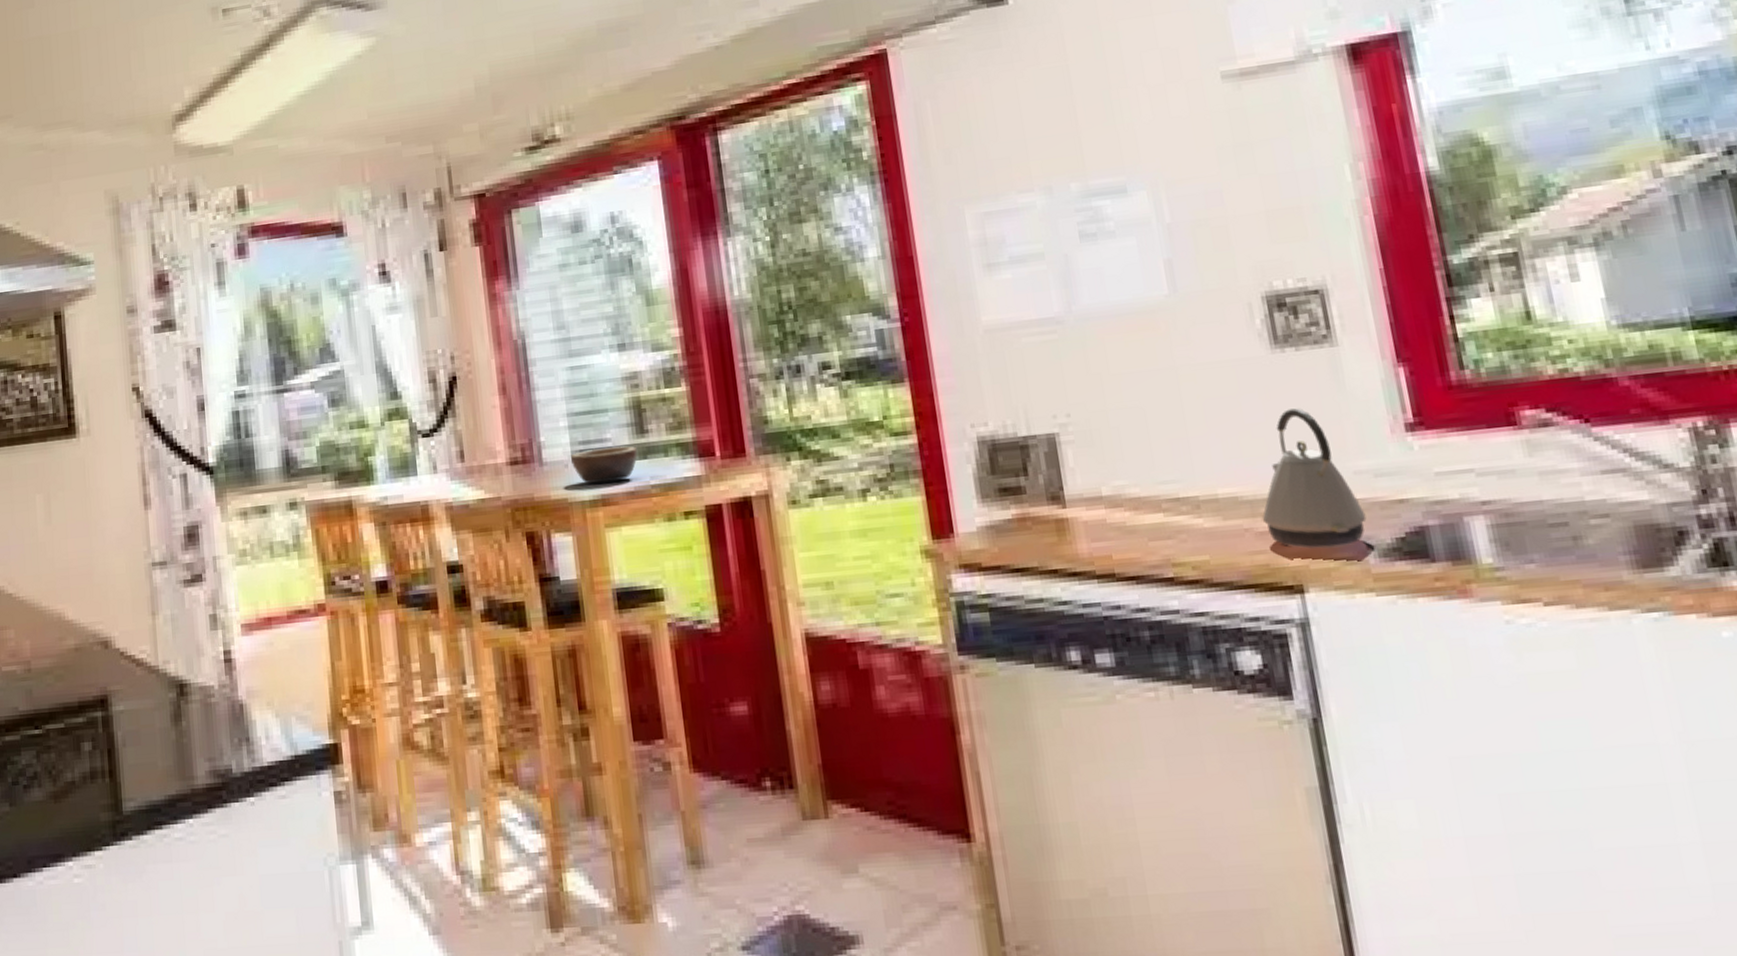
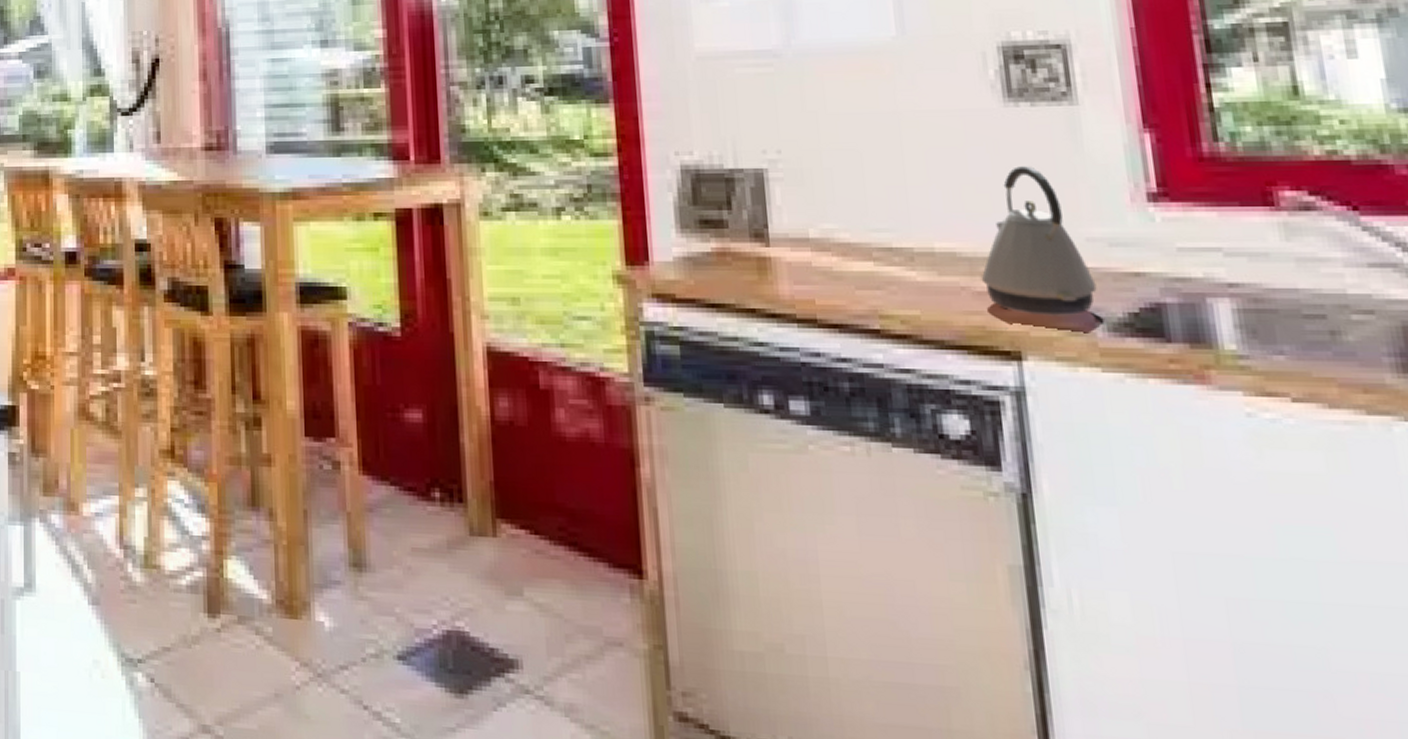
bowl: present [571,446,637,484] -> none [265,142,331,177]

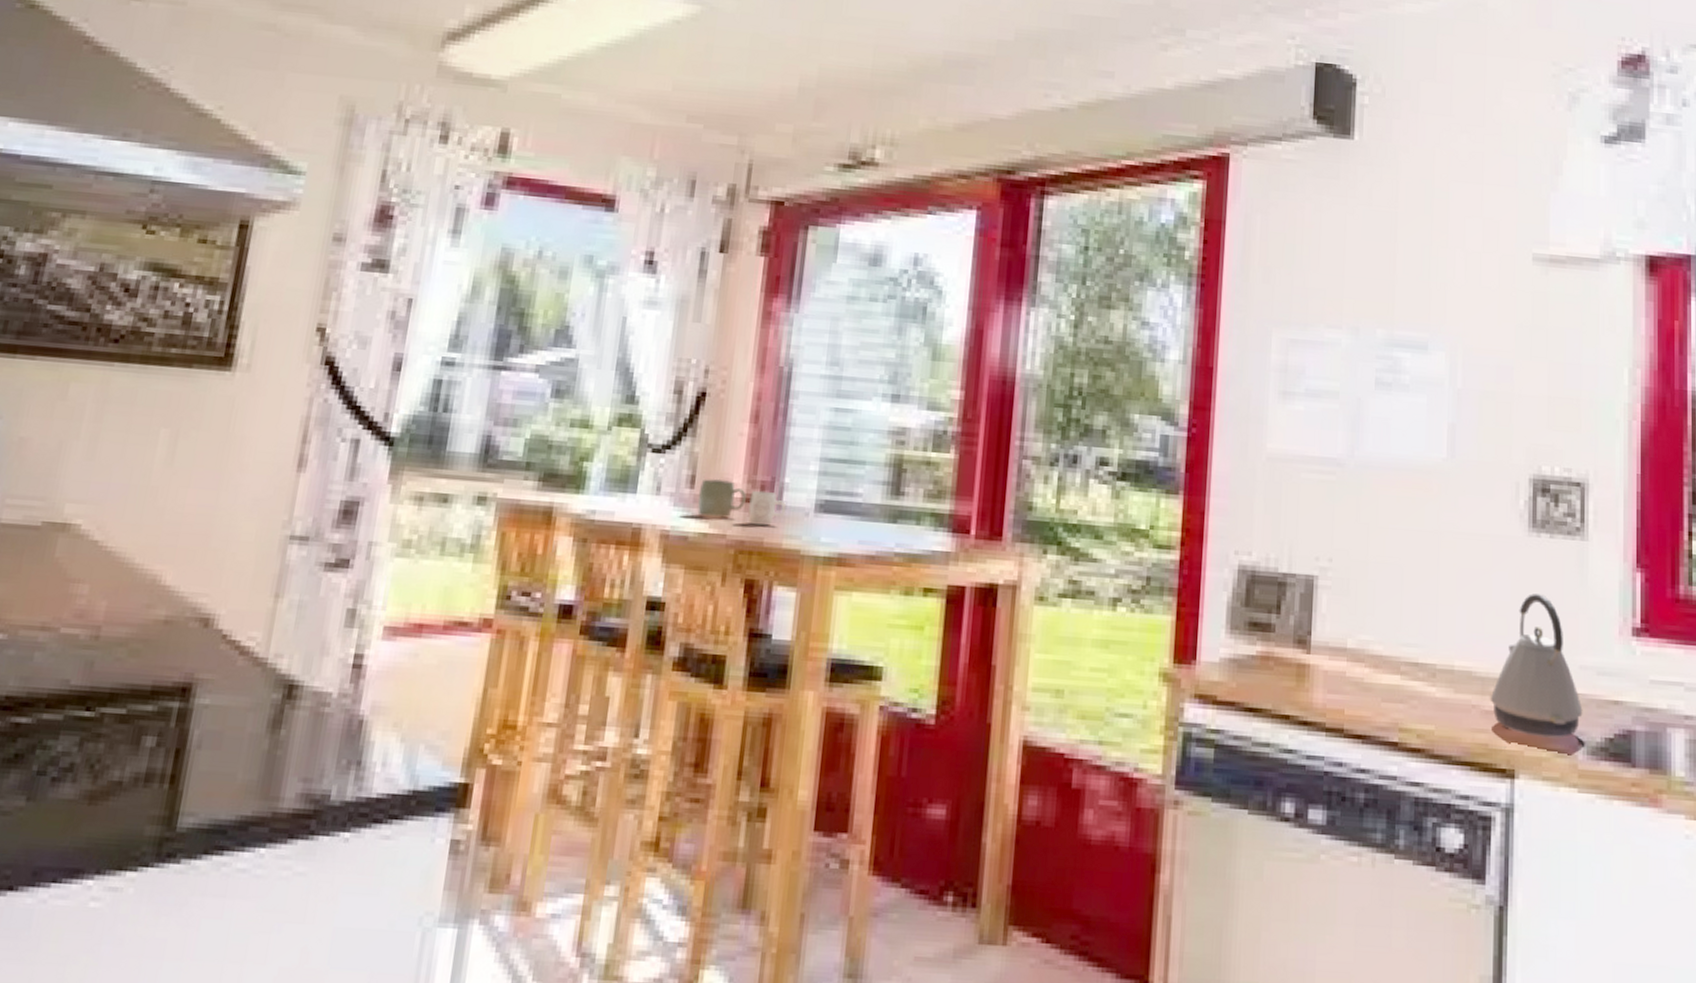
mug: none [165,132,205,167] -> present [697,478,746,518]
mug: none [208,140,242,170] -> present [748,491,787,526]

